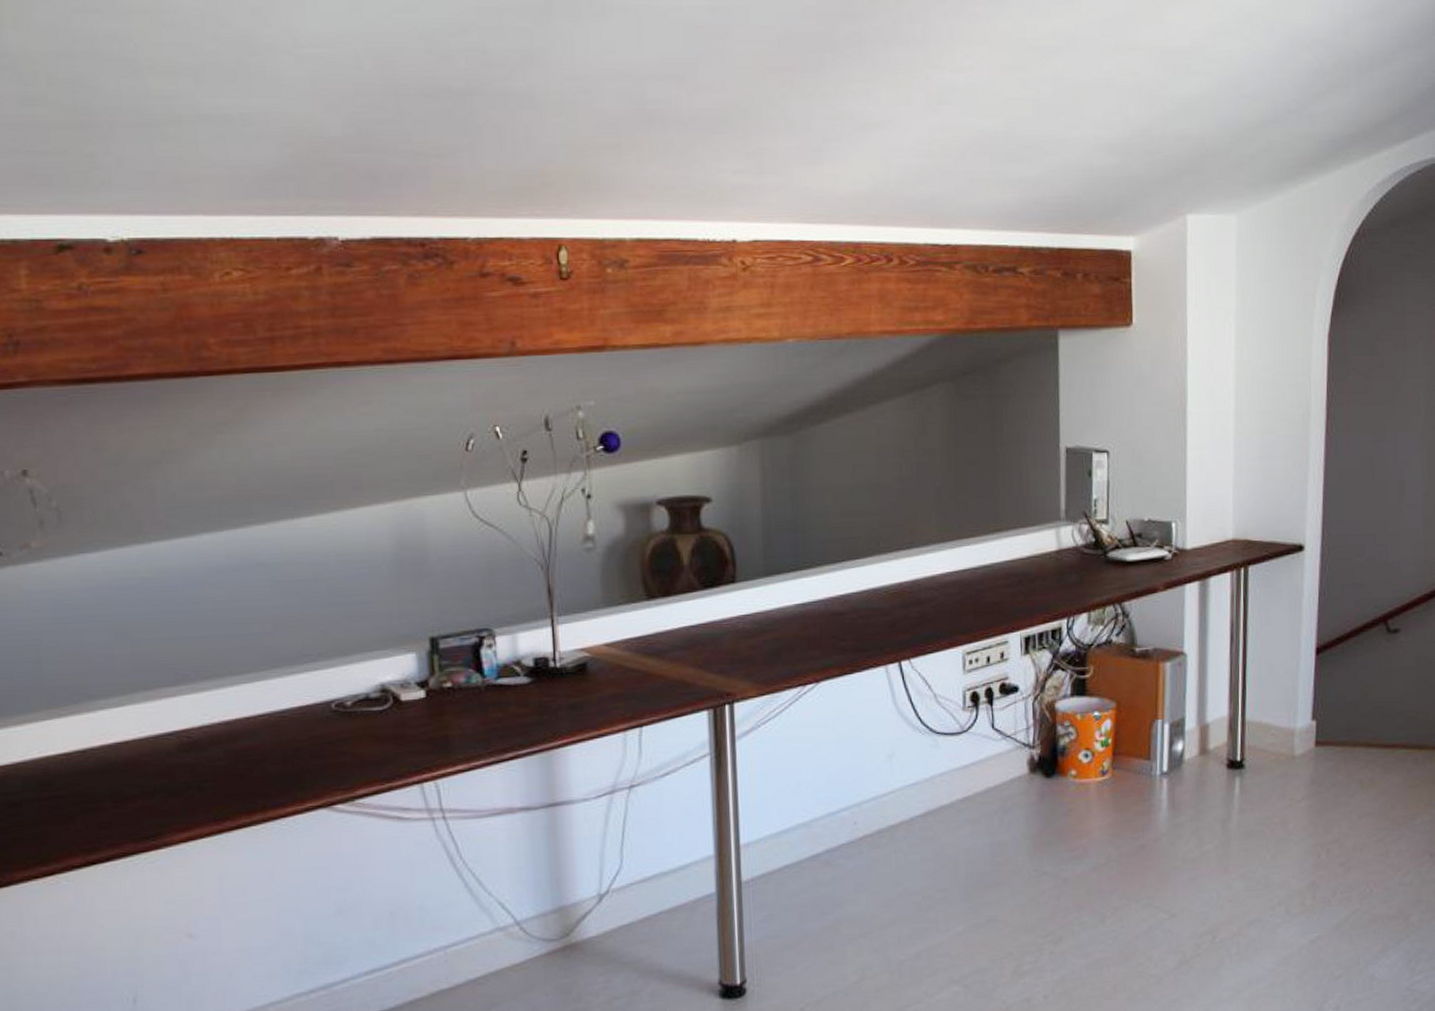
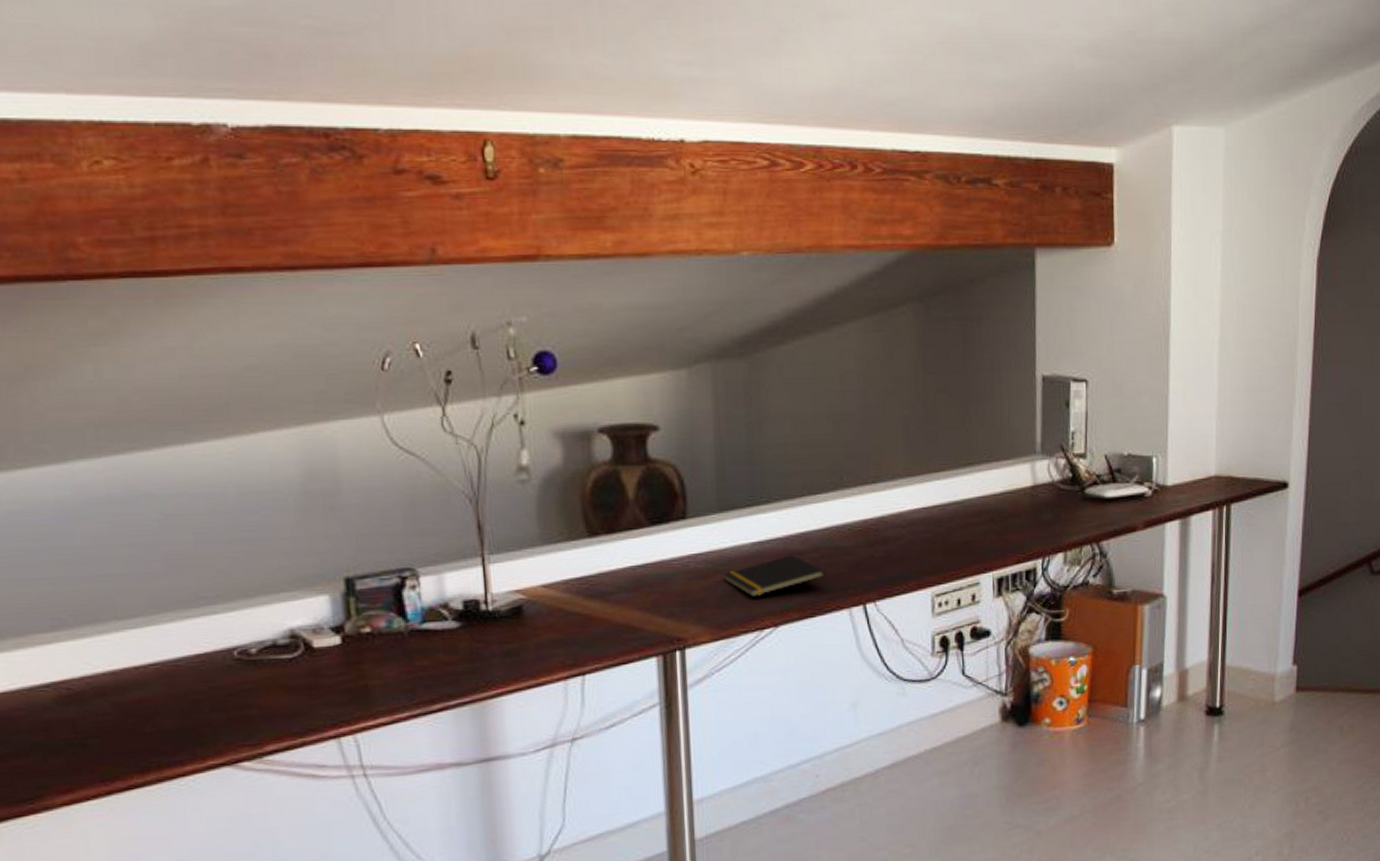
notepad: none [769,615,863,656] -> present [723,555,825,598]

